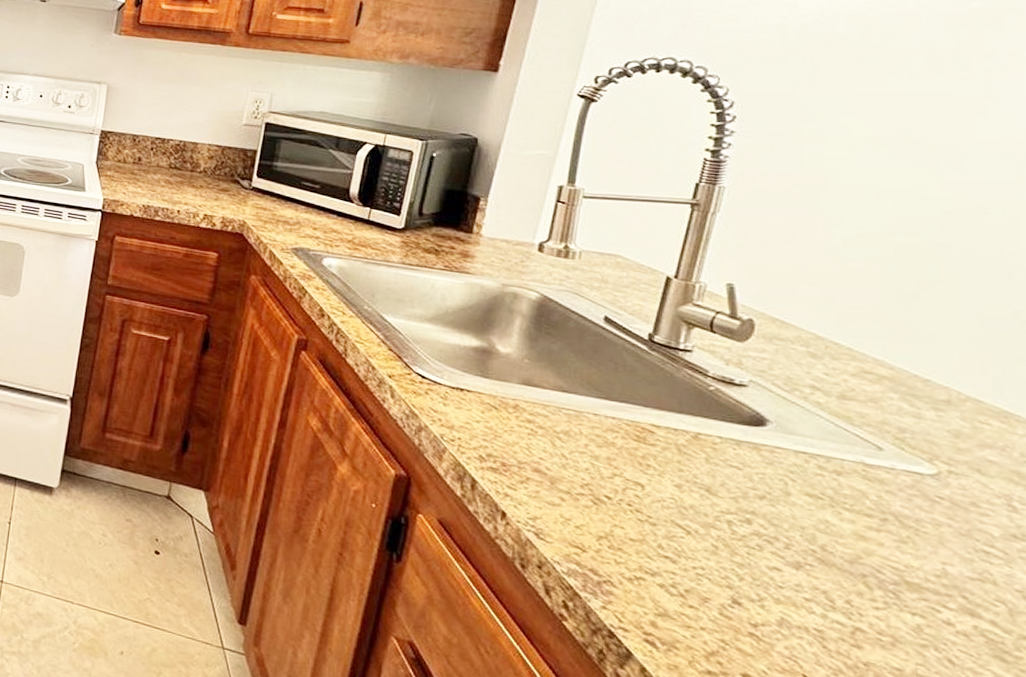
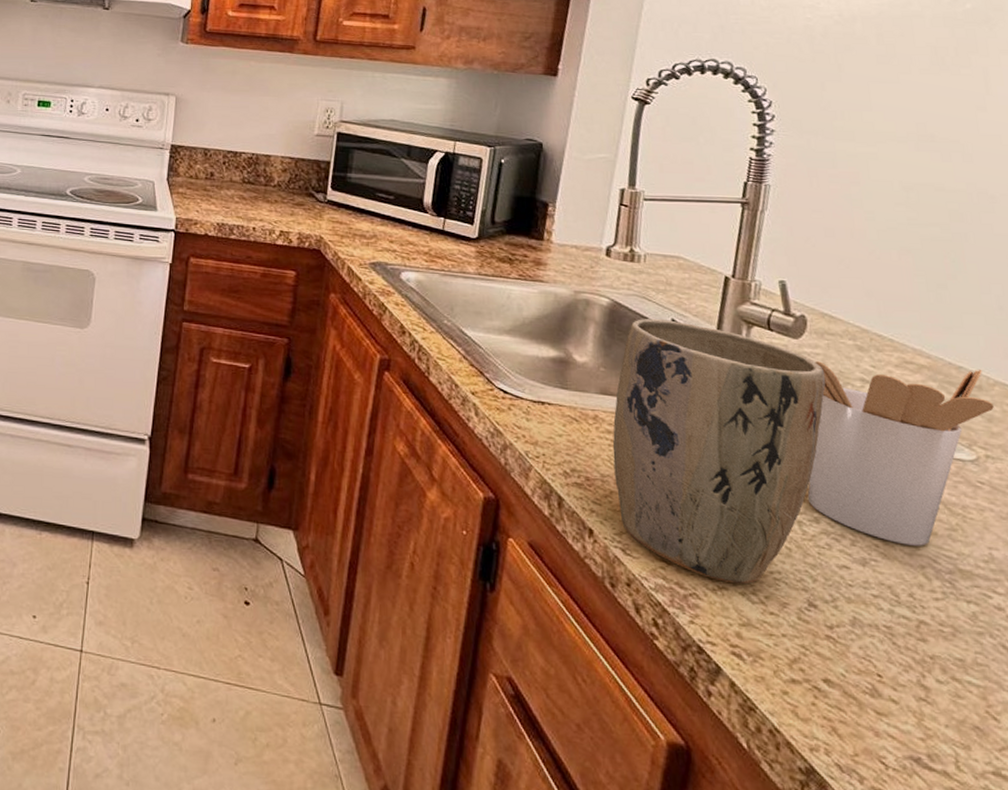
plant pot: none [532,314,771,577] -> present [612,319,826,585]
utensil holder: none [740,365,963,556] -> present [807,361,994,546]

